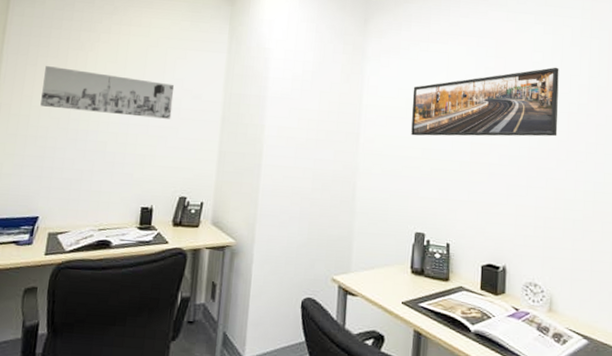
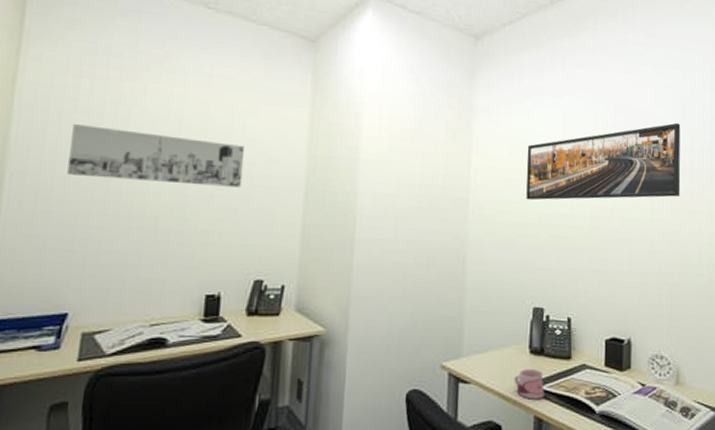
mug: none [396,286,424,315] -> present [513,368,544,399]

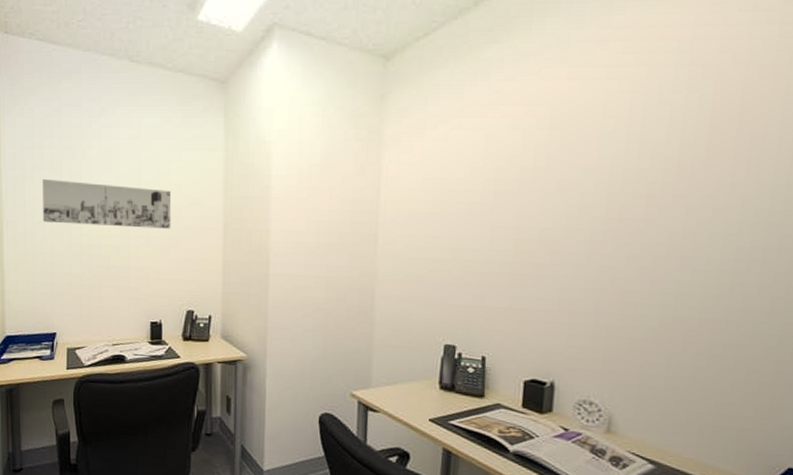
mug: present [513,368,544,399] -> none [422,402,454,433]
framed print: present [526,122,681,200] -> none [439,136,638,235]

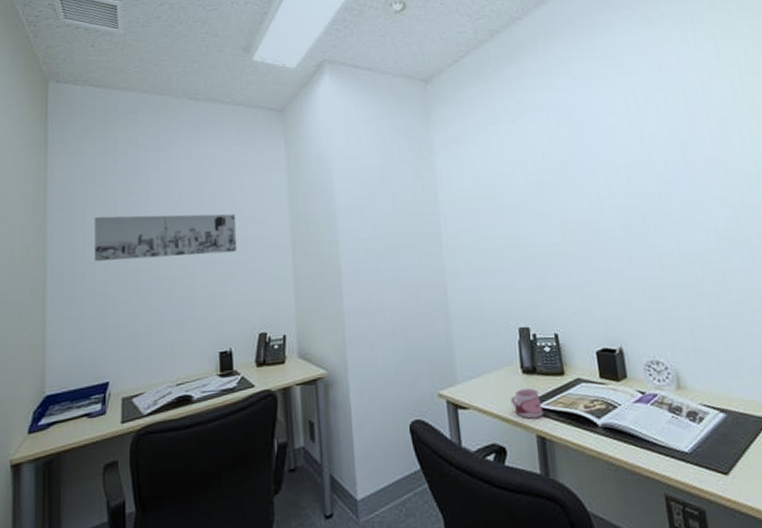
mug: none [422,402,454,433] -> present [510,387,543,419]

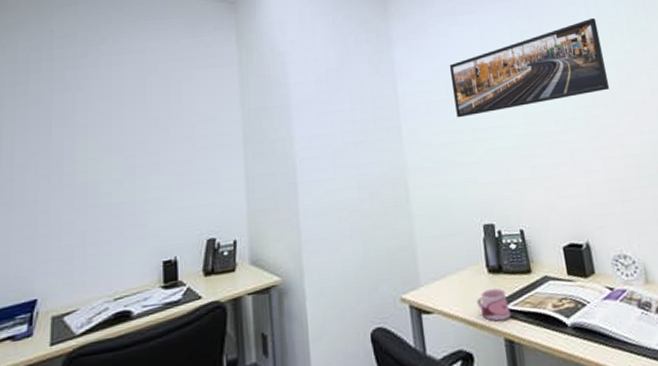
wall art: present [95,214,237,261] -> none [25,111,184,165]
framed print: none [489,127,650,225] -> present [449,18,610,118]

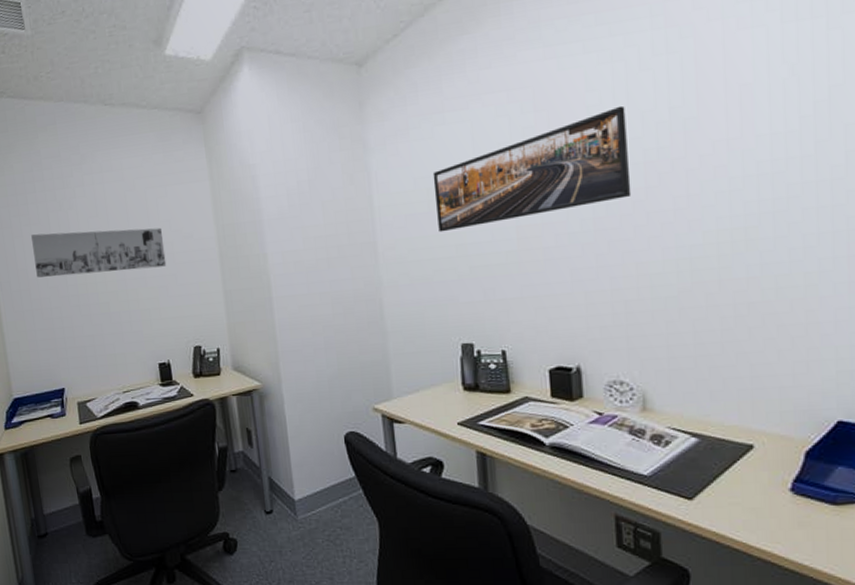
wall art: none [25,111,184,165] -> present [31,227,167,278]
mug: present [476,288,511,322] -> none [449,404,485,435]

